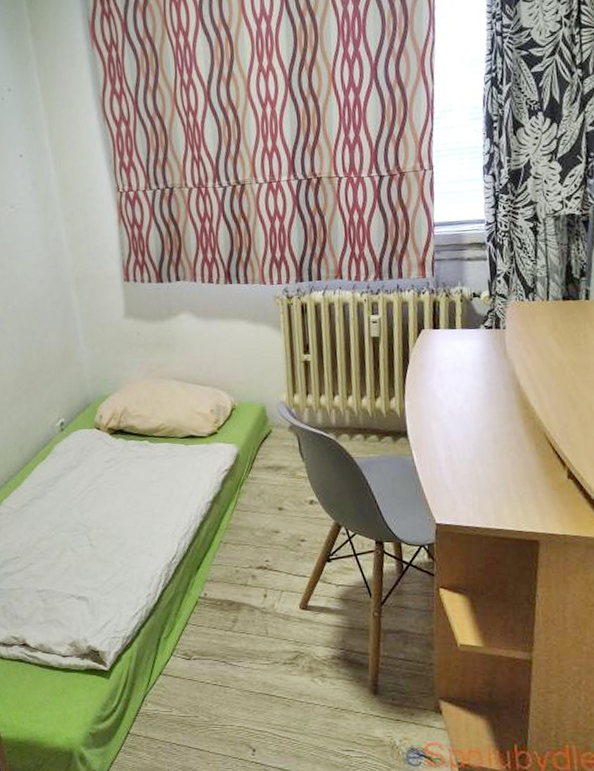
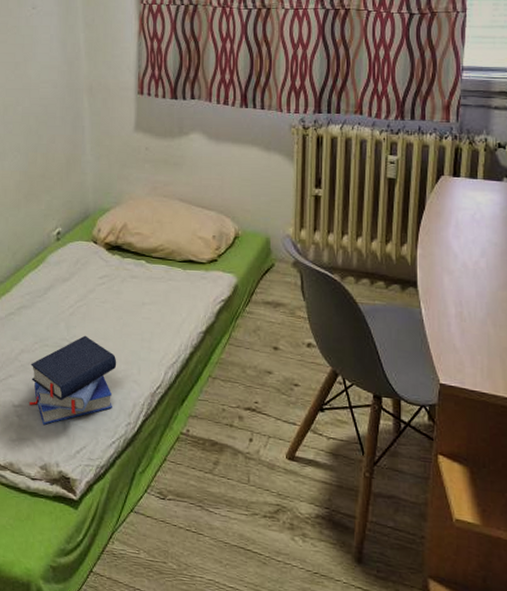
book: none [49,518,132,605] -> present [28,335,117,425]

